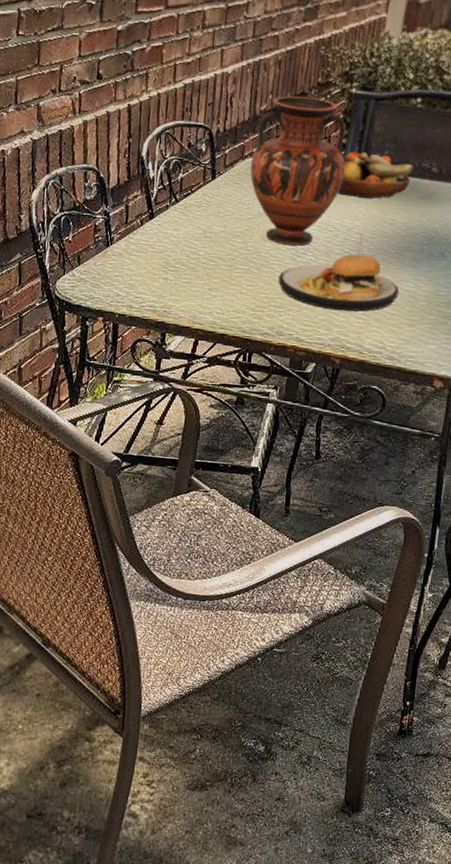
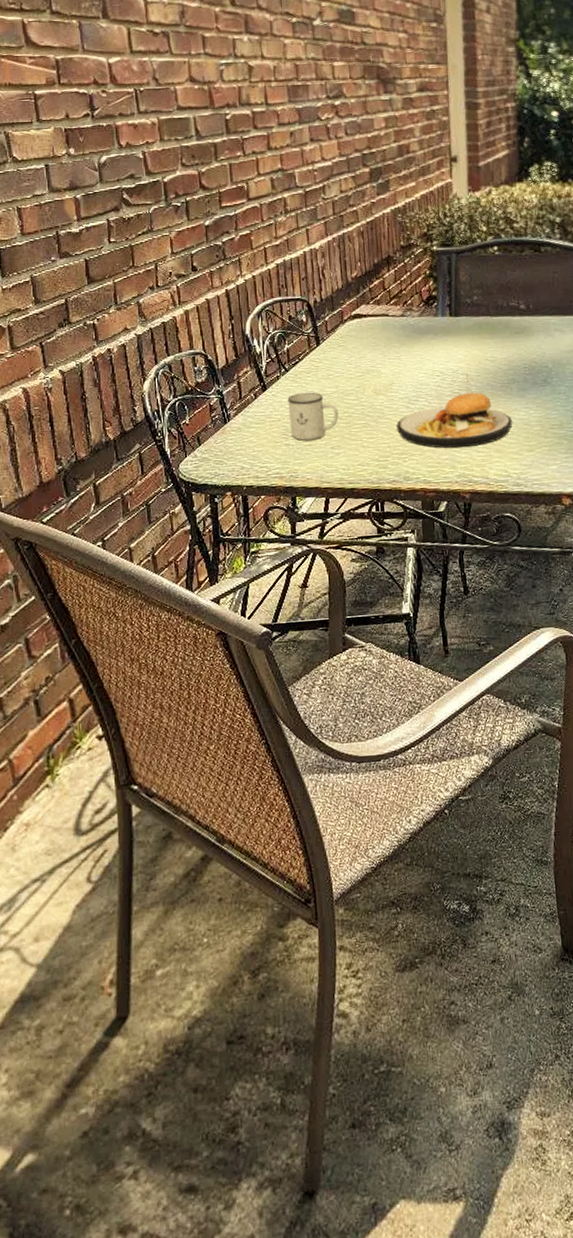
mug: none [171,226,223,278] -> present [287,392,339,441]
vase: present [250,96,346,246] -> none [350,259,441,395]
fruit bowl: present [338,151,414,199] -> none [438,301,503,342]

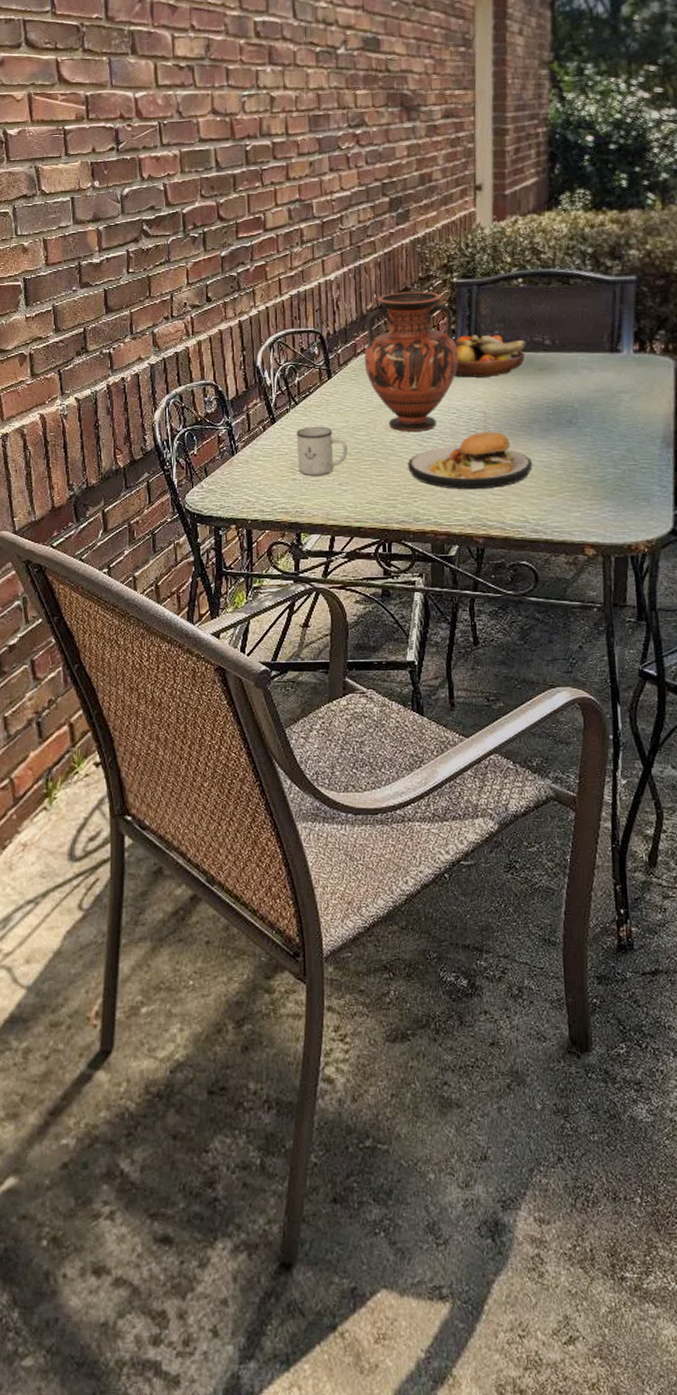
vase: none [350,259,441,395] -> present [364,291,458,432]
fruit bowl: none [438,301,503,342] -> present [455,335,526,378]

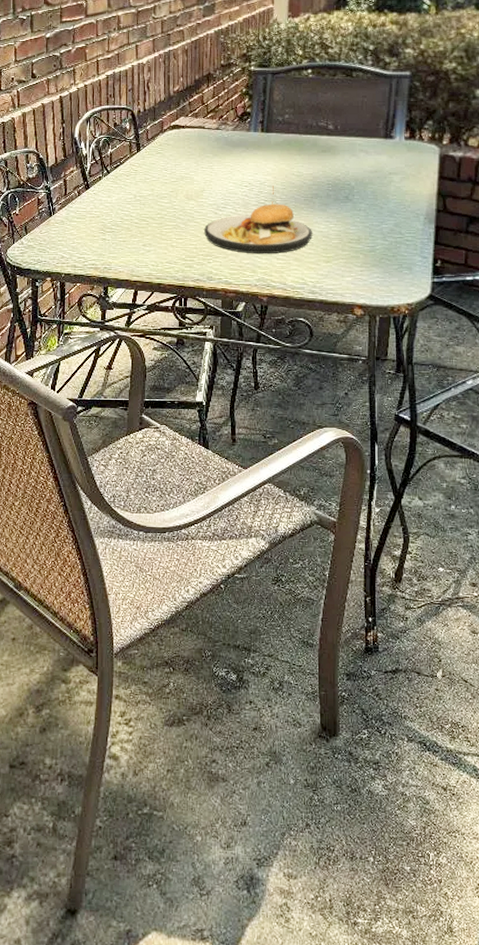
mug: present [296,426,348,476] -> none [107,193,152,237]
vase: present [364,291,458,432] -> none [169,77,252,201]
fruit bowl: present [455,335,526,378] -> none [249,118,312,155]

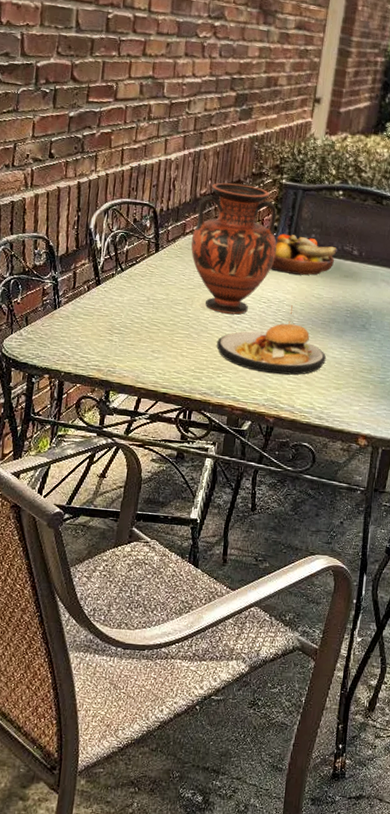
vase: none [169,77,252,201] -> present [190,182,278,315]
fruit bowl: none [249,118,312,155] -> present [271,233,338,275]

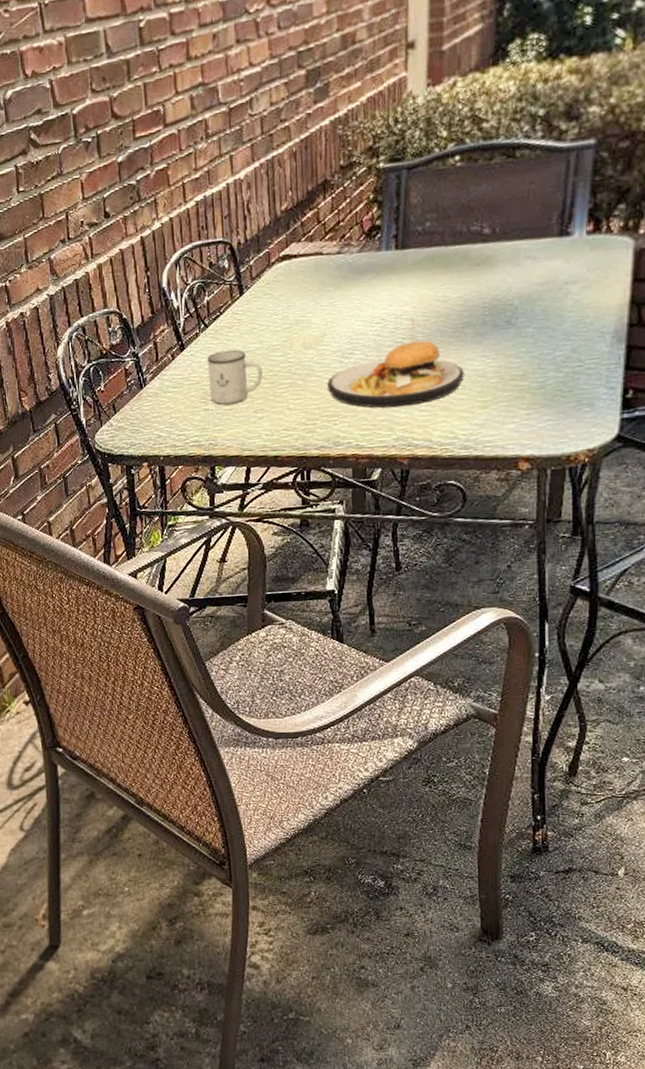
mug: none [116,293,165,341] -> present [207,349,263,405]
vase: present [190,182,278,315] -> none [278,182,384,349]
fruit bowl: present [271,233,338,275] -> none [380,227,462,282]

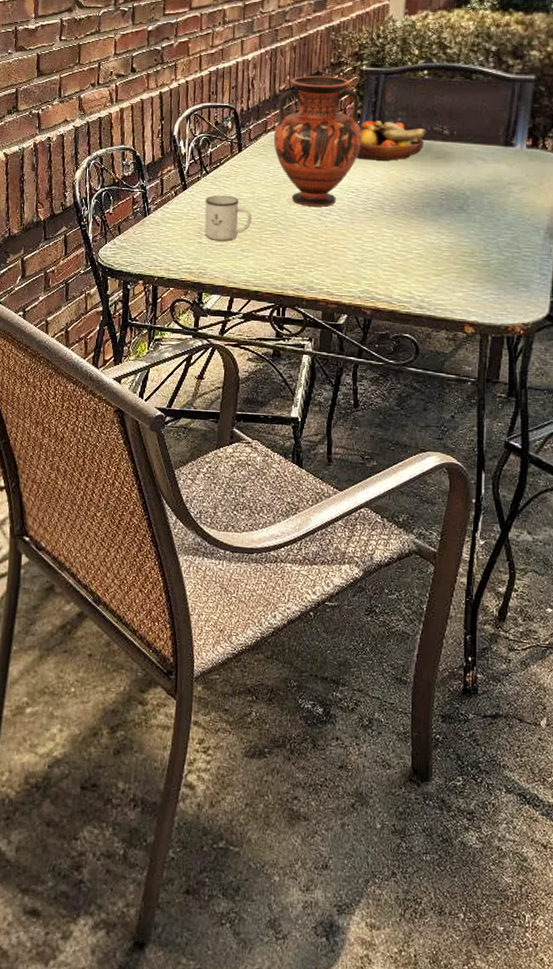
vase: none [278,182,384,349] -> present [273,75,361,207]
plate: present [327,318,464,408] -> none [306,192,422,265]
fruit bowl: none [380,227,462,282] -> present [357,120,426,161]

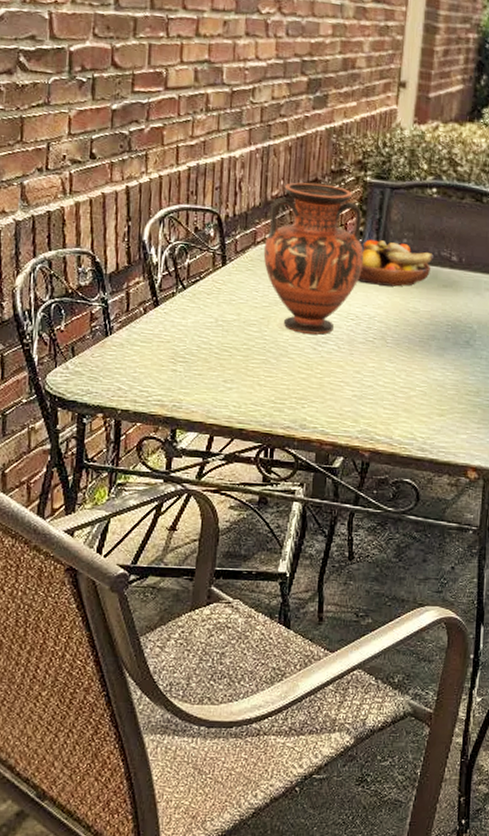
mug: present [204,195,252,241] -> none [180,315,237,370]

